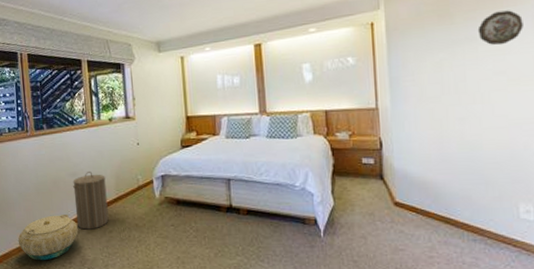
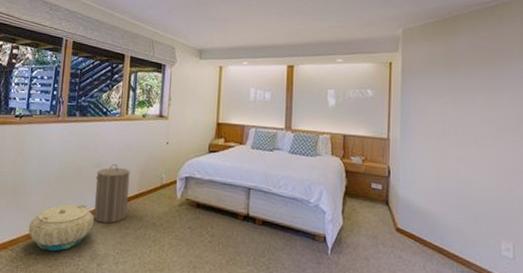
decorative plate: present [477,10,523,45] -> none [476,69,512,98]

